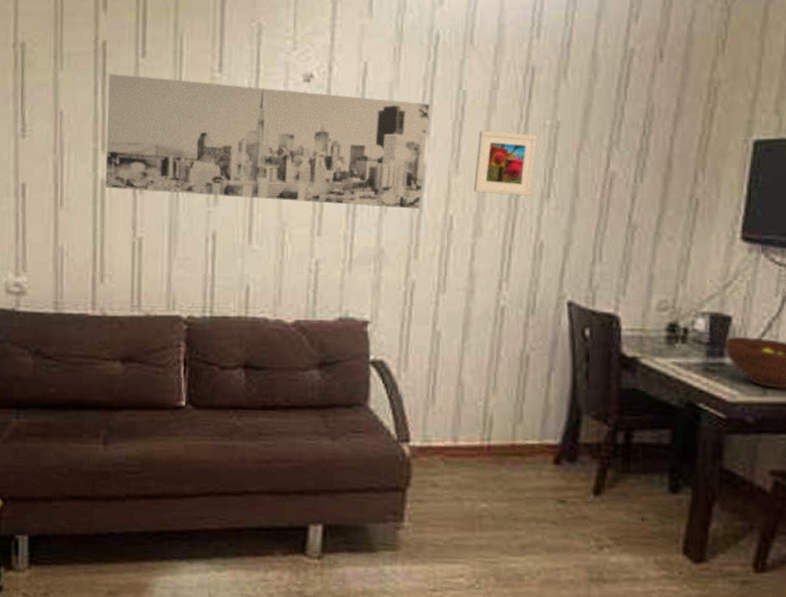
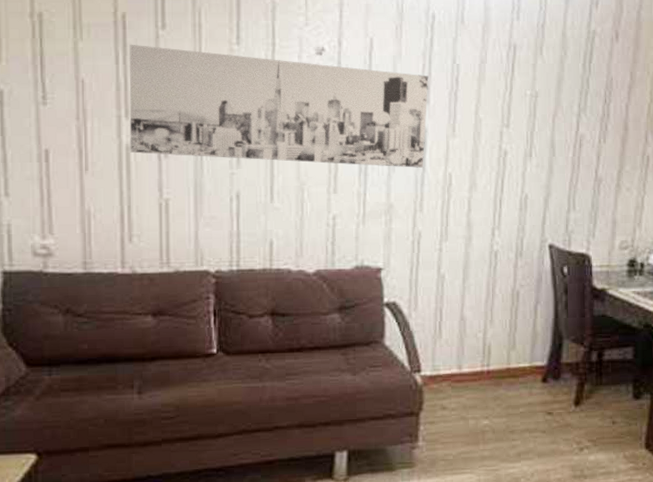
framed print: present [474,130,538,196] -> none [468,99,521,155]

